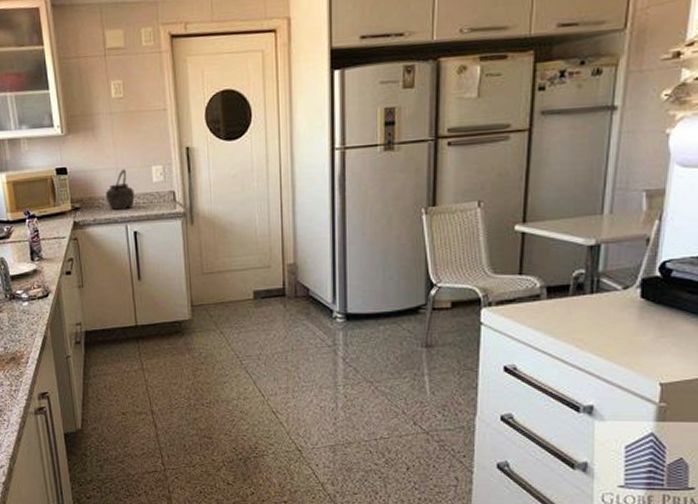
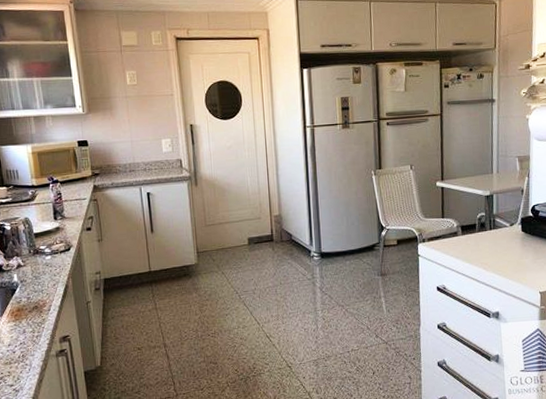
kettle: present [106,169,135,211] -> none [122,142,148,176]

